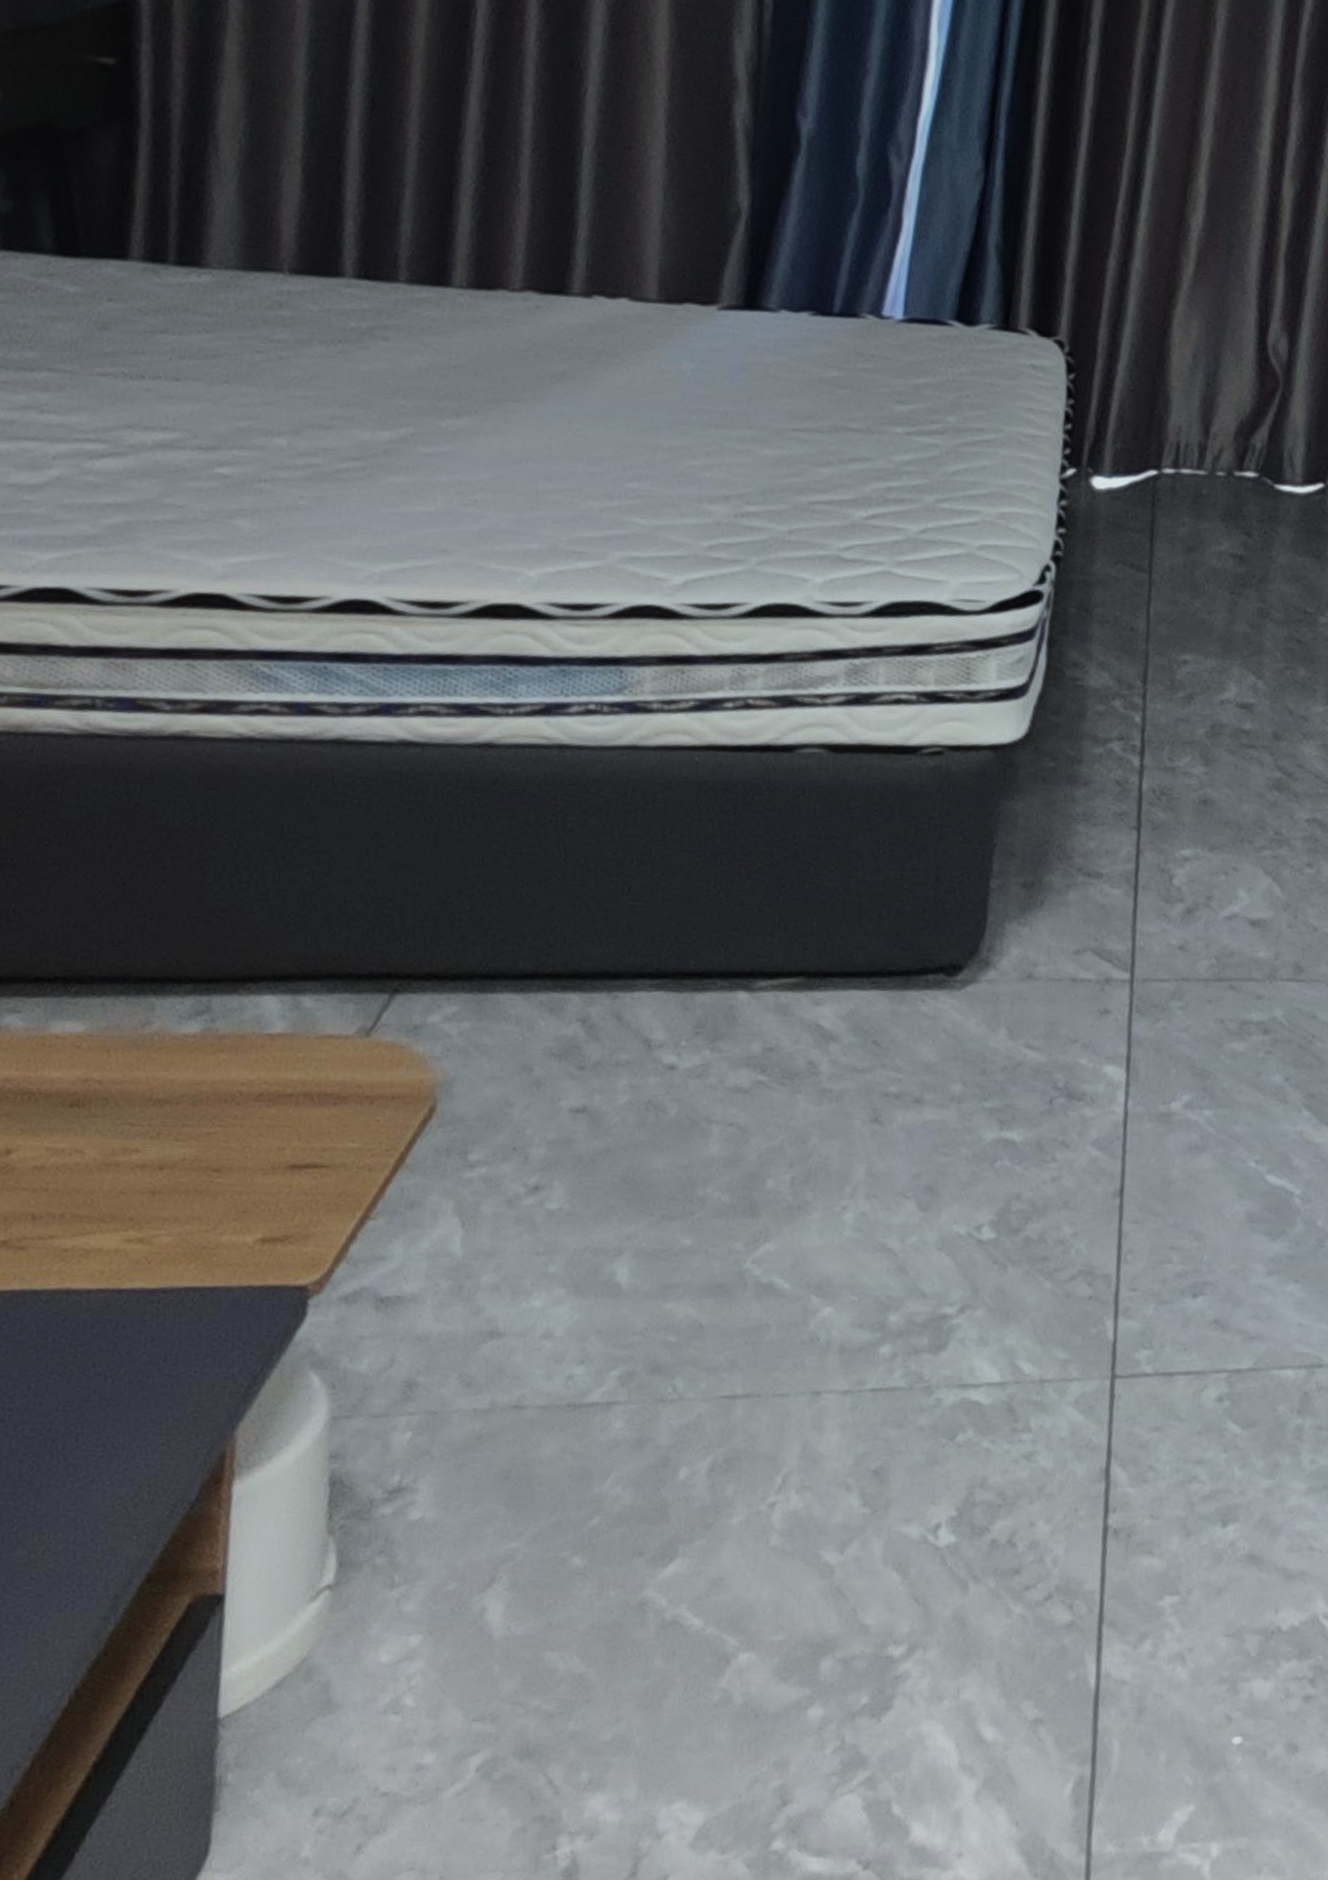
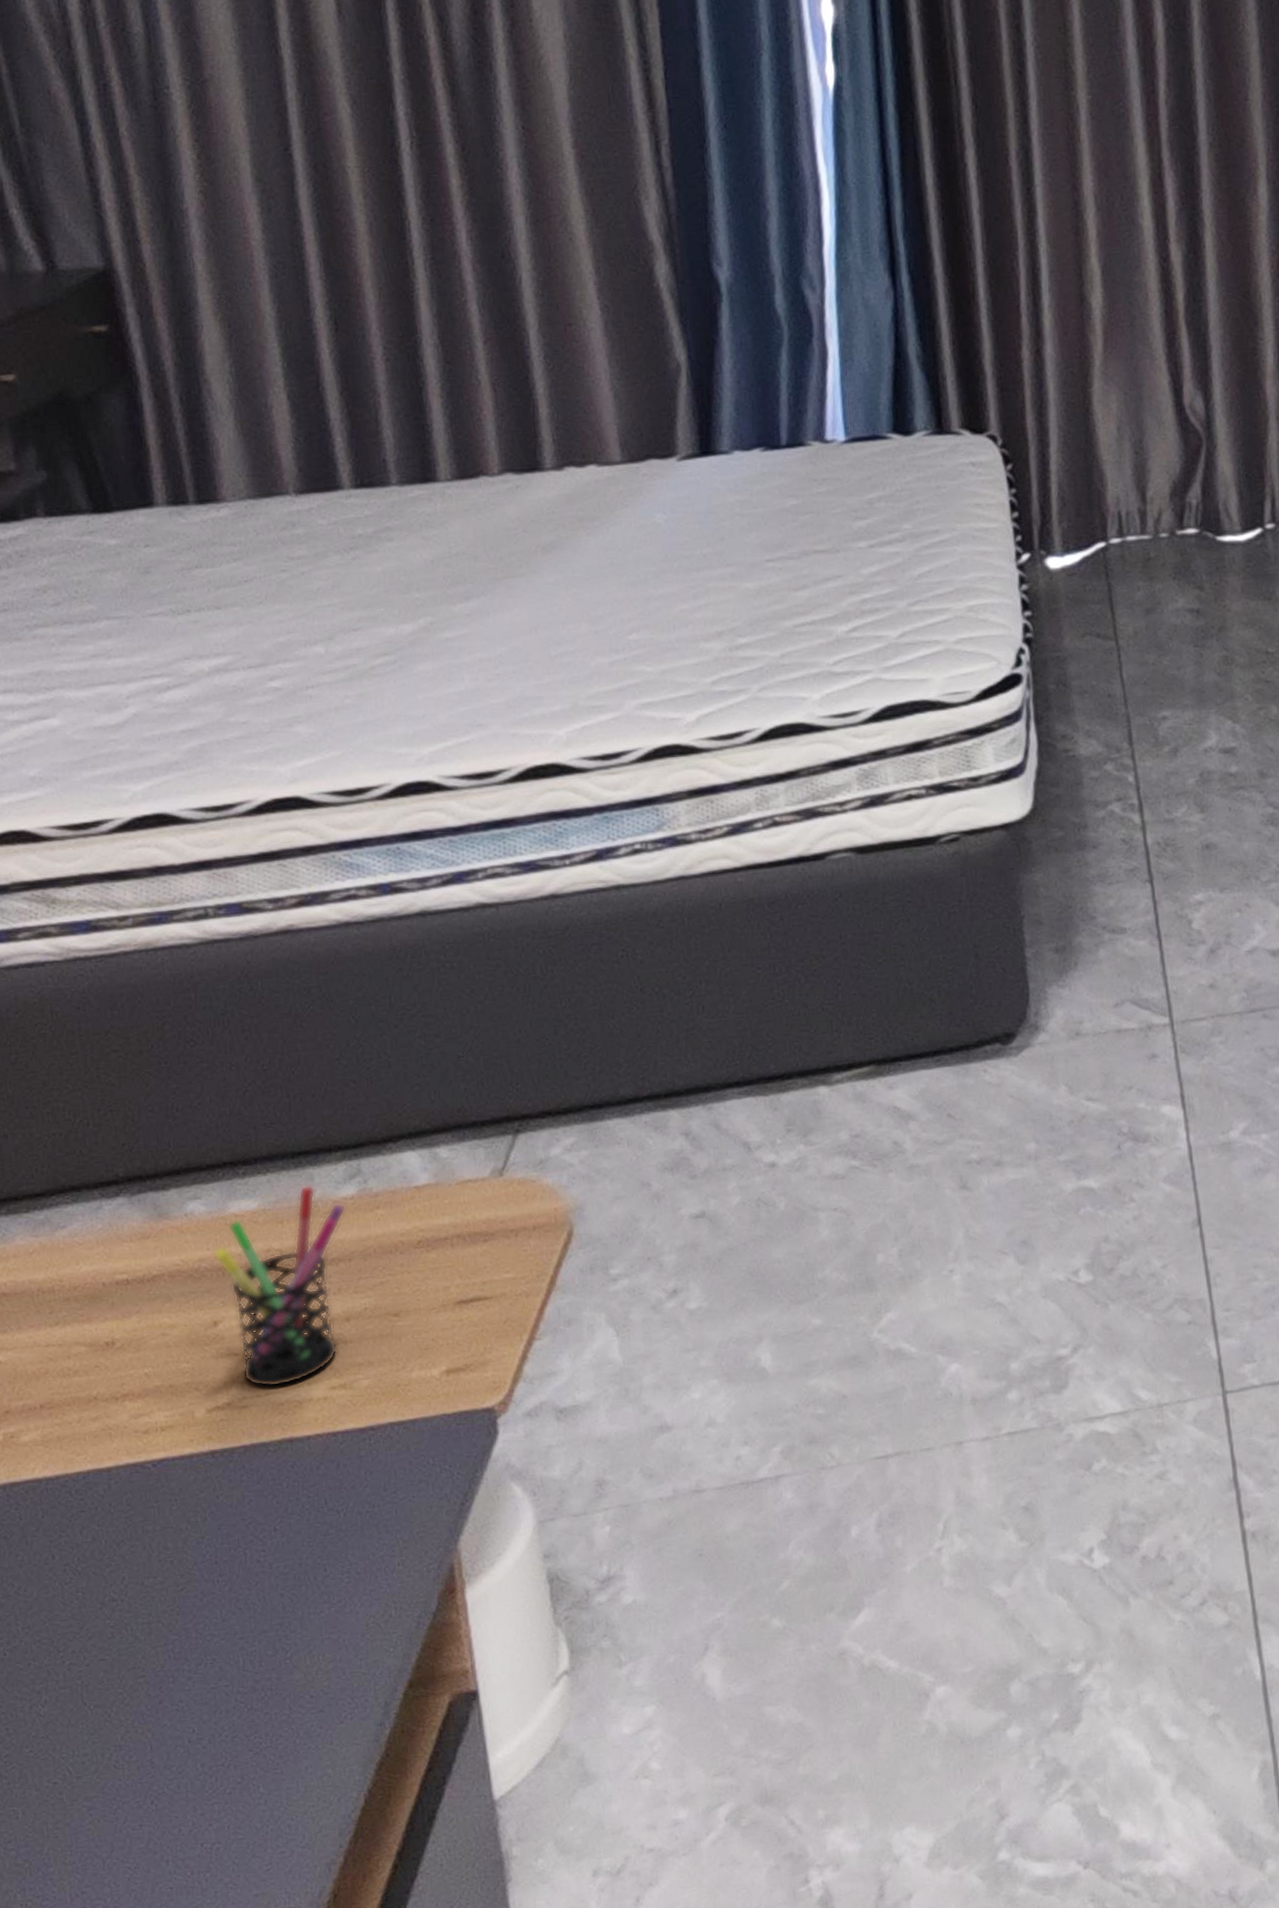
pen holder: none [21,1015,185,1231] -> present [213,1185,346,1388]

